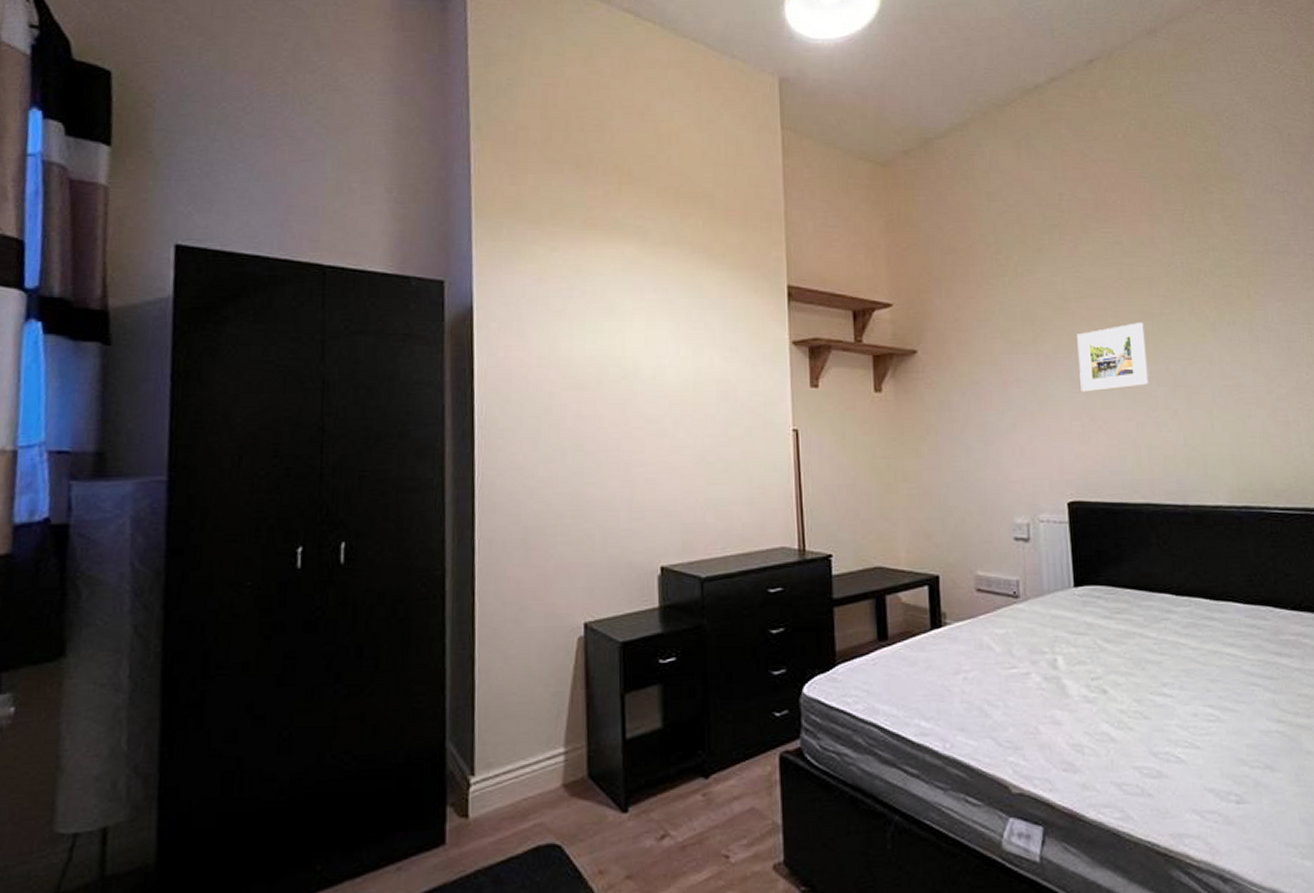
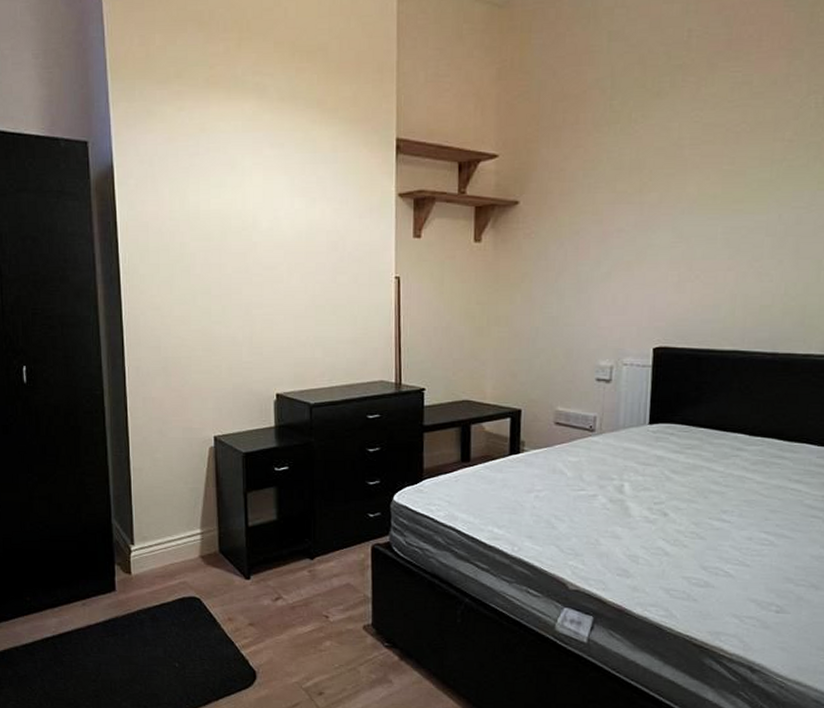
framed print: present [1077,323,1149,392] -> none [682,169,761,242]

